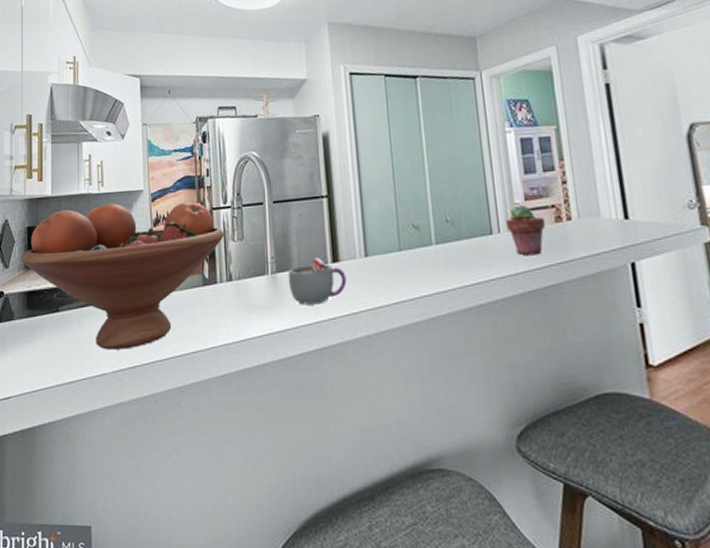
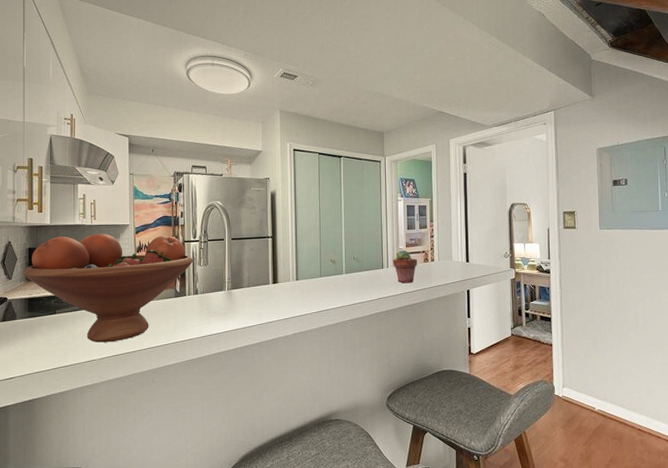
mug: present [287,258,347,305] -> none [240,280,282,313]

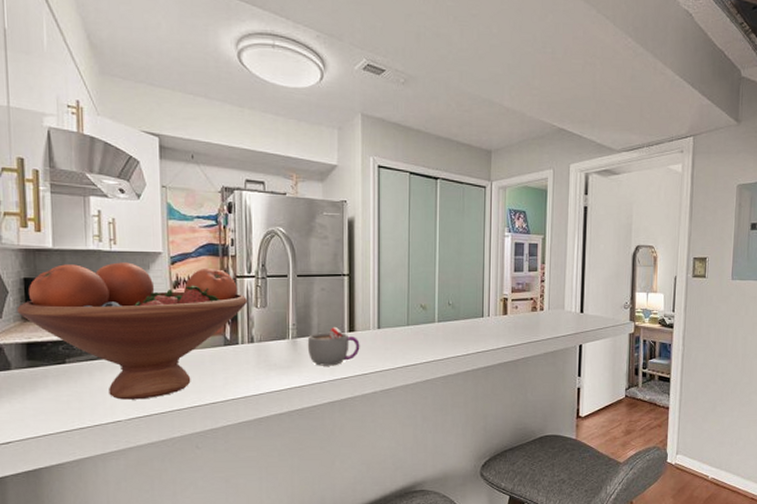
mug: none [240,280,282,313] -> present [307,328,360,366]
potted succulent: present [393,249,417,283] -> none [495,295,524,335]

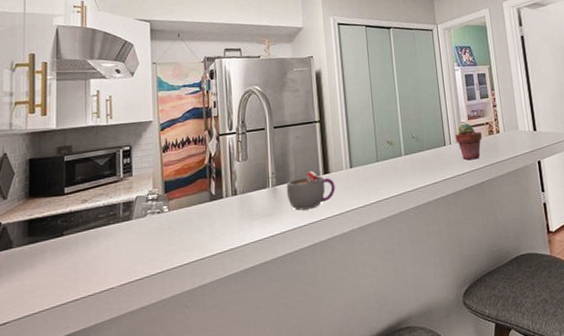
fruit bowl: present [17,262,248,400] -> none [21,130,231,266]
potted succulent: none [495,295,524,335] -> present [455,123,482,160]

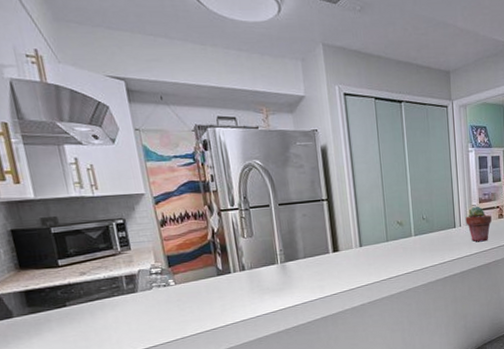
mug: present [286,171,335,211] -> none [295,249,345,286]

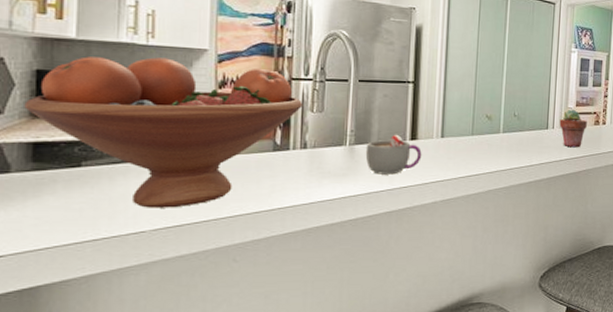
fruit bowl: none [9,205,235,335] -> present [24,56,304,208]
mug: none [295,249,345,286] -> present [365,135,422,175]

